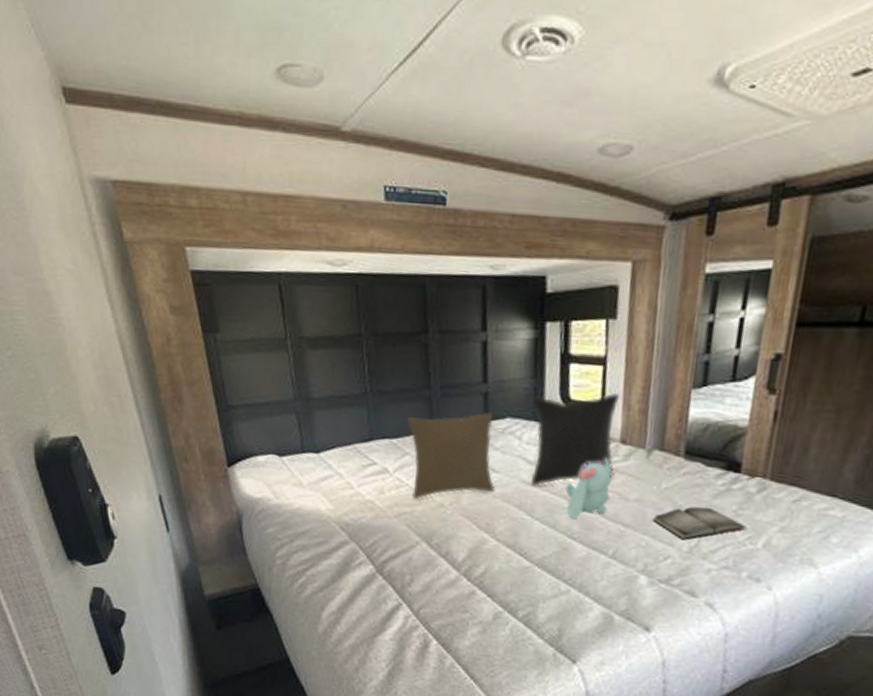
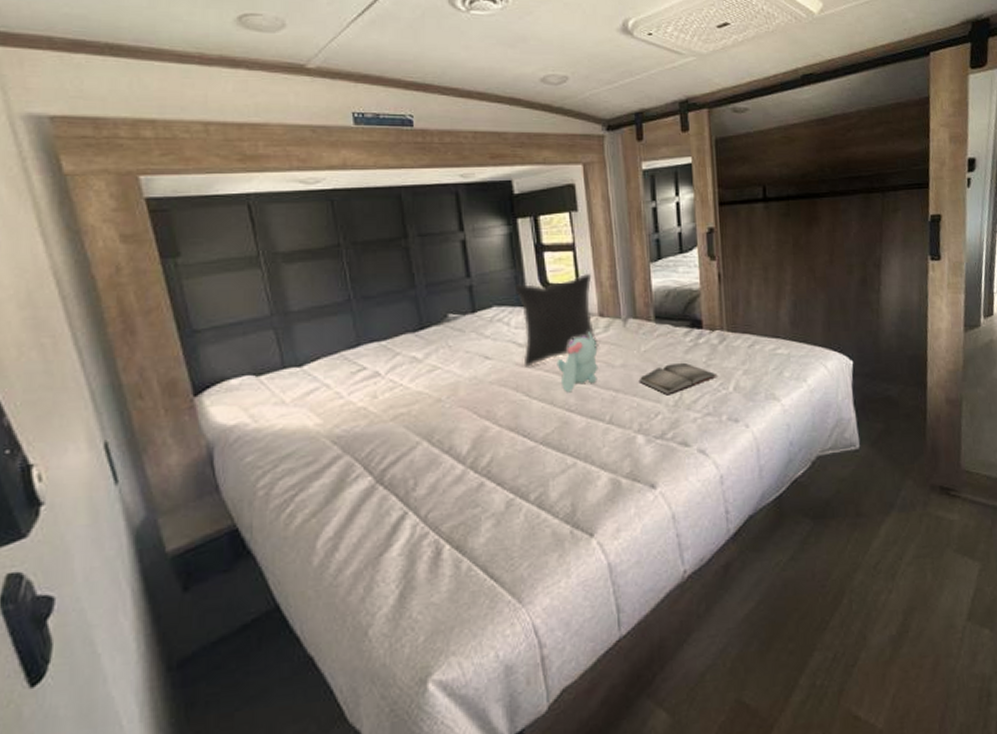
pillow: present [407,412,495,499] -> none [394,303,490,398]

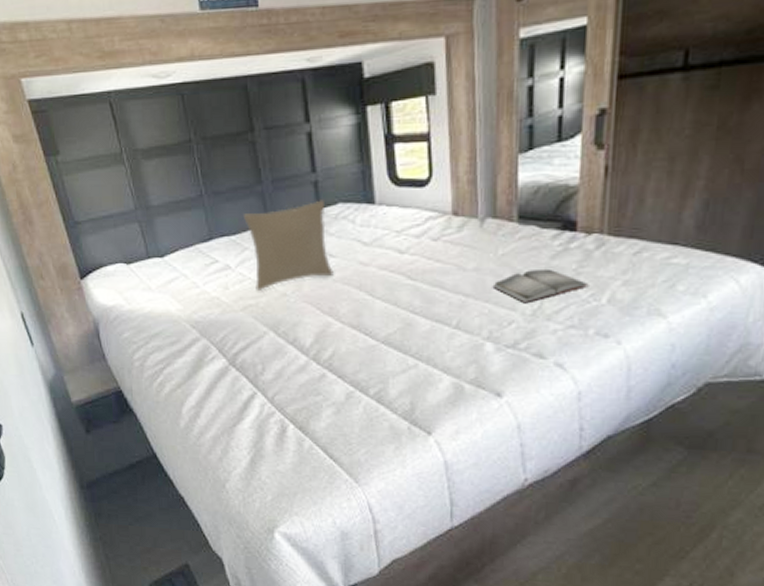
pillow: none [394,303,490,398] -> present [242,200,333,290]
pillow: present [515,274,599,367] -> none [362,168,450,267]
stuffed animal: present [557,332,598,393] -> none [403,232,449,295]

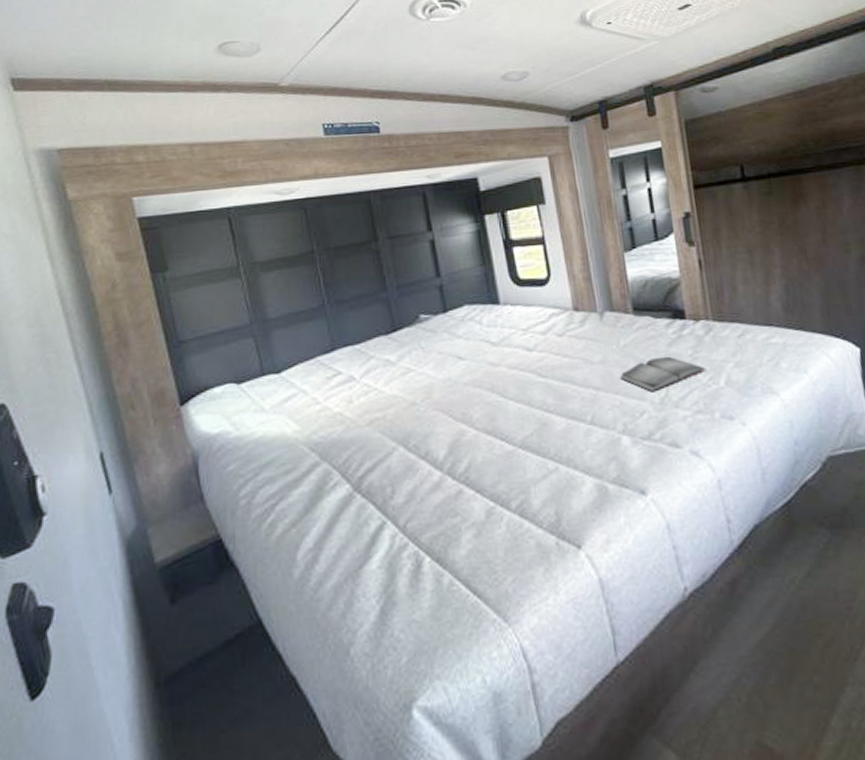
pillow: present [242,200,333,290] -> none [367,303,464,402]

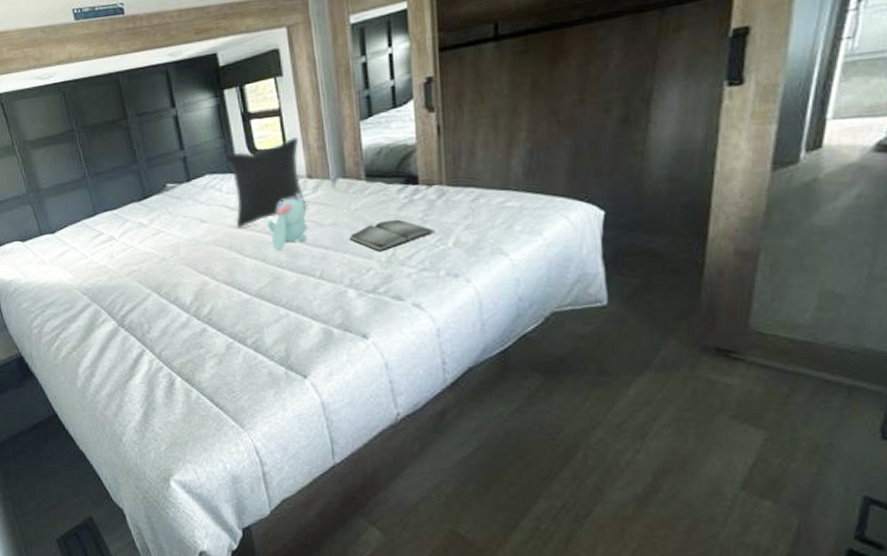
pillow: none [486,267,576,367] -> present [225,137,308,229]
stuffed animal: none [532,327,576,393] -> present [267,193,308,251]

